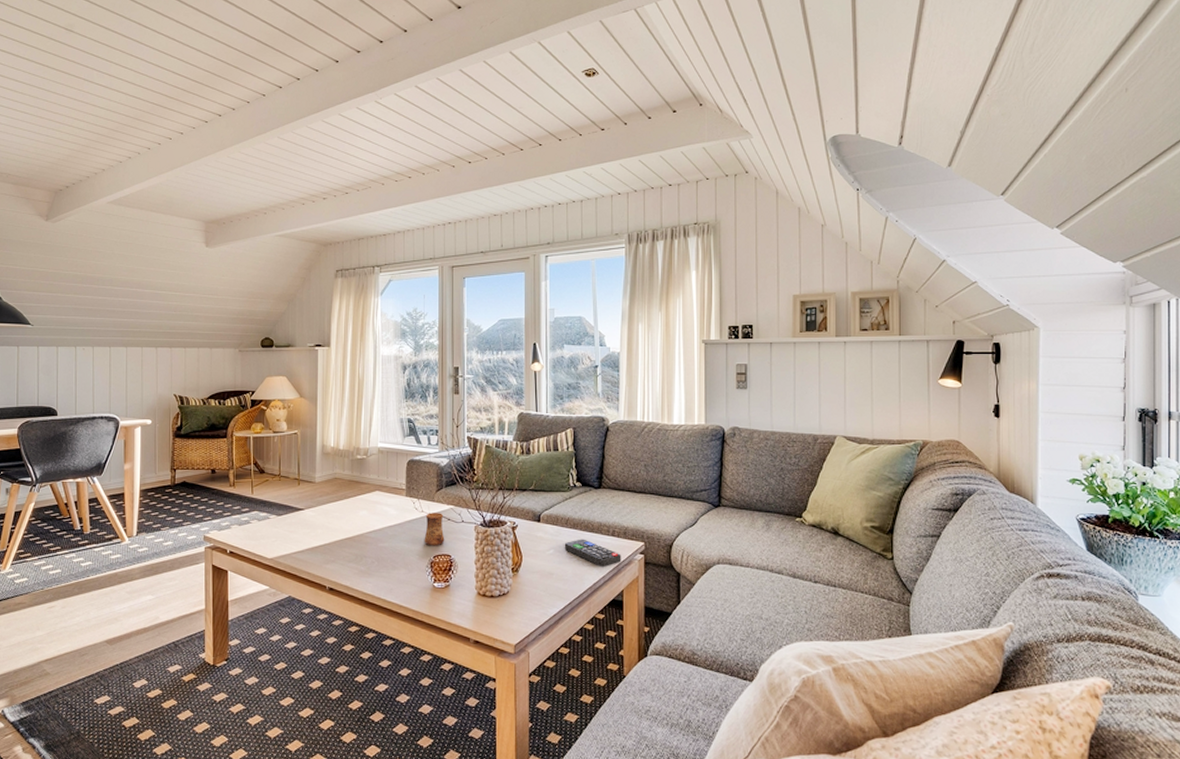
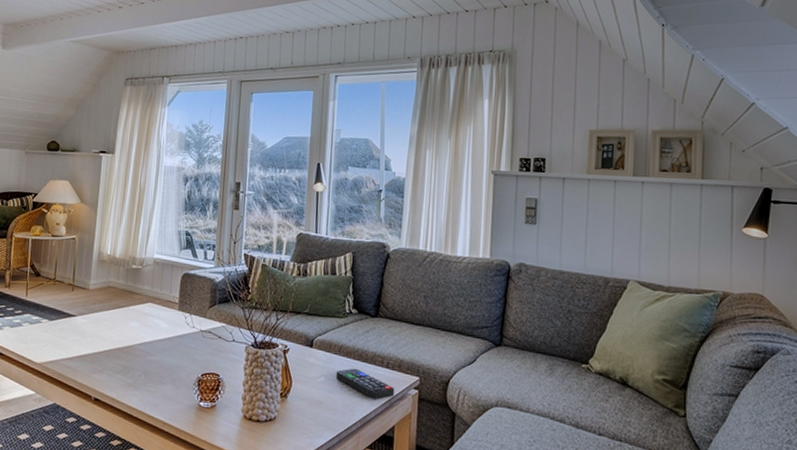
cup: present [424,513,445,546] -> none [193,329,215,364]

